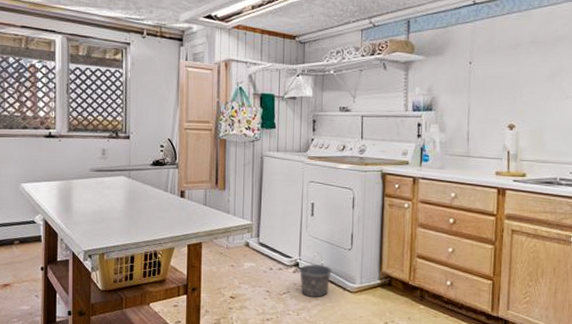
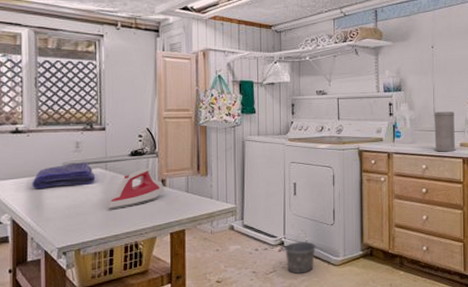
towel: none [62,169,120,193] -> present [32,162,96,190]
iron: none [131,178,184,218] -> present [109,168,166,210]
canister: none [466,135,491,181] -> present [434,111,456,152]

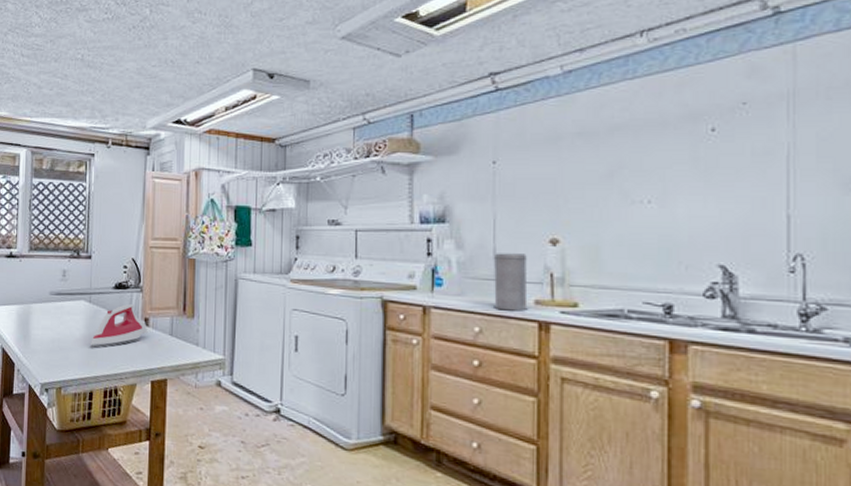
towel: present [32,162,96,190] -> none [21,292,80,319]
bucket: present [284,231,317,275] -> none [280,398,322,454]

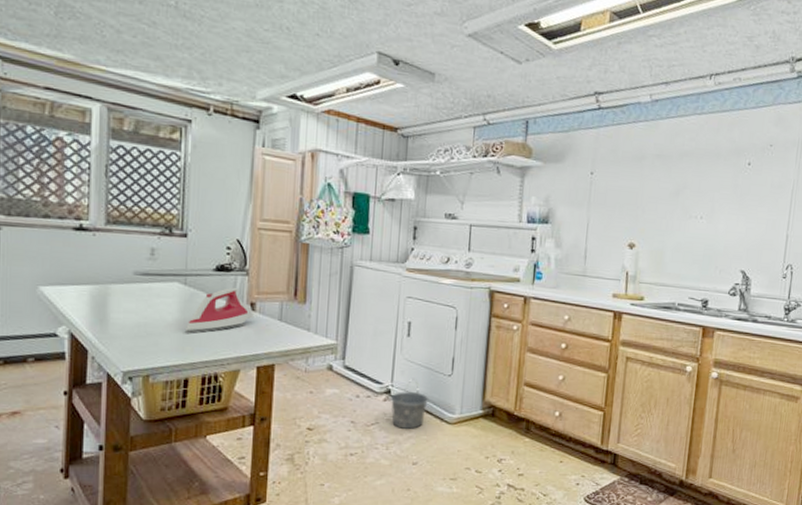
bucket: none [280,398,322,454] -> present [390,379,429,430]
canister: present [494,253,528,312] -> none [581,253,610,303]

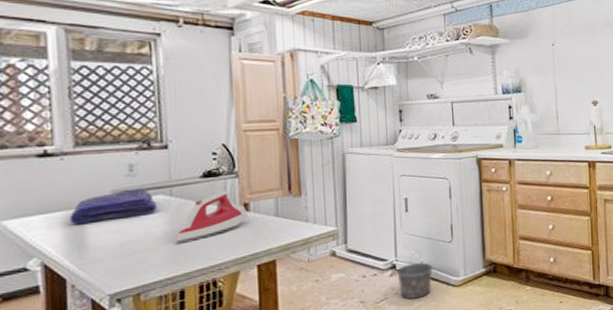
towel: none [96,273,172,301] -> present [69,188,158,225]

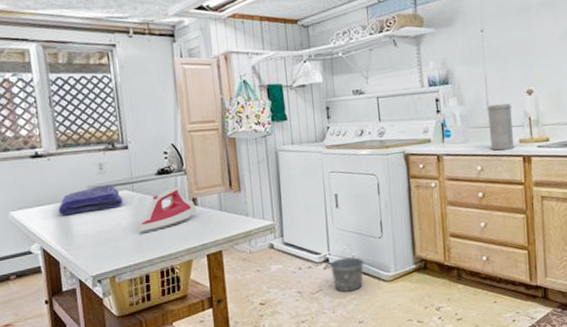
canister: none [557,113,581,157] -> present [488,104,515,151]

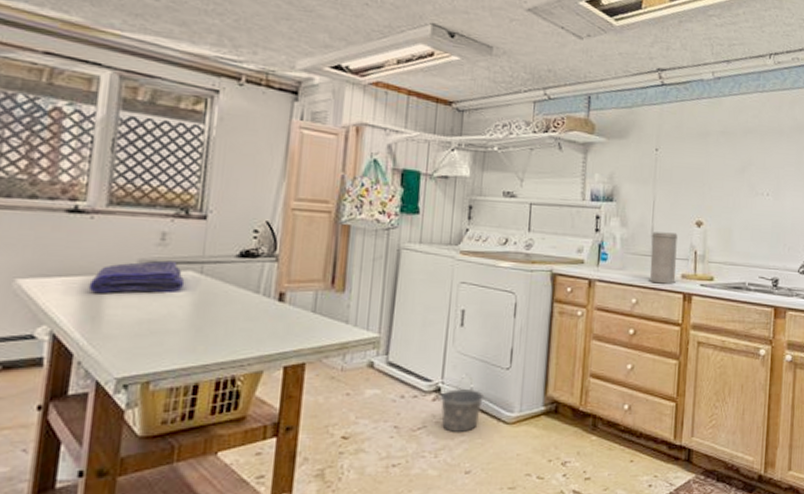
iron: present [140,186,198,234] -> none [199,275,283,330]

